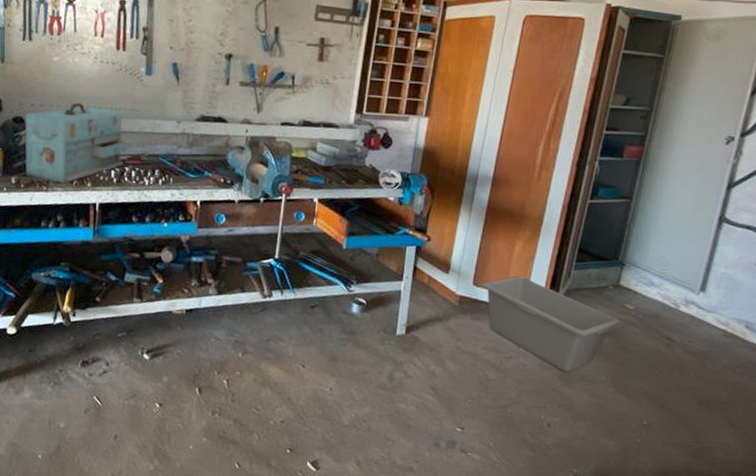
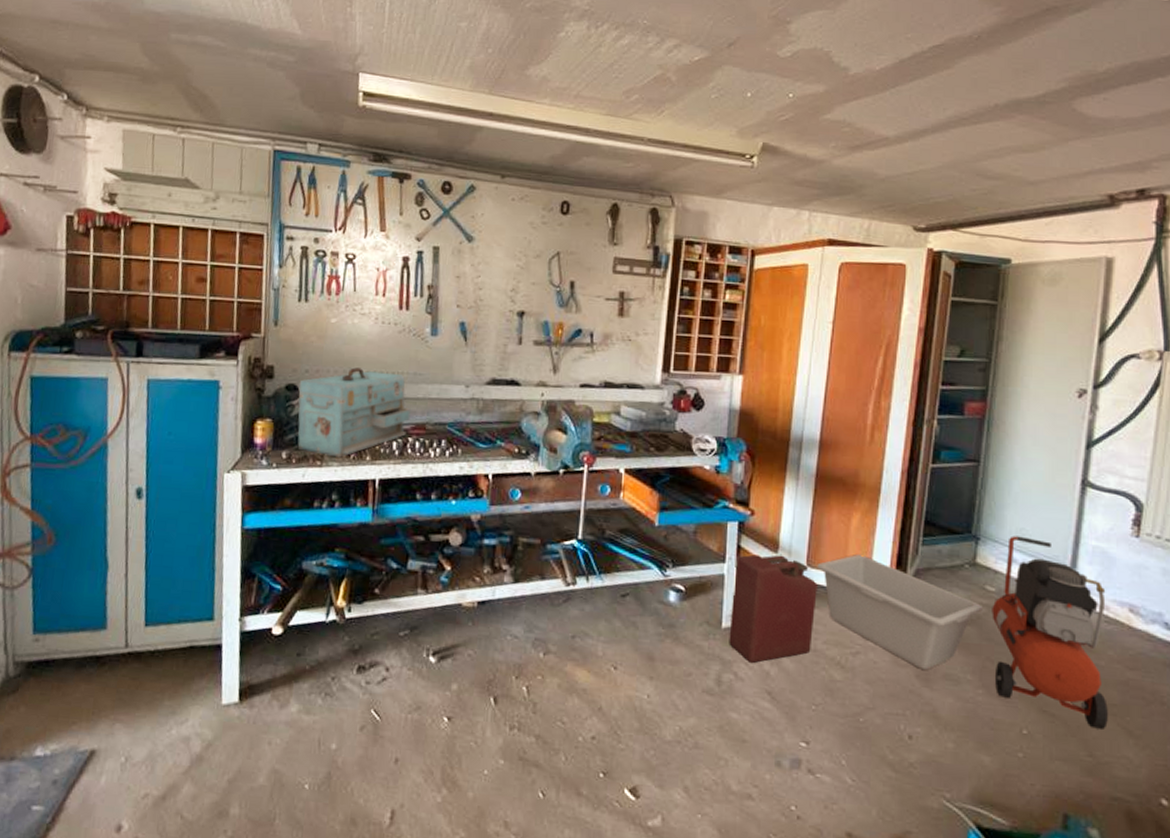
jerry can: none [401,274,481,365] -> present [729,554,818,664]
air compressor: none [624,263,728,423] -> present [992,536,1108,731]

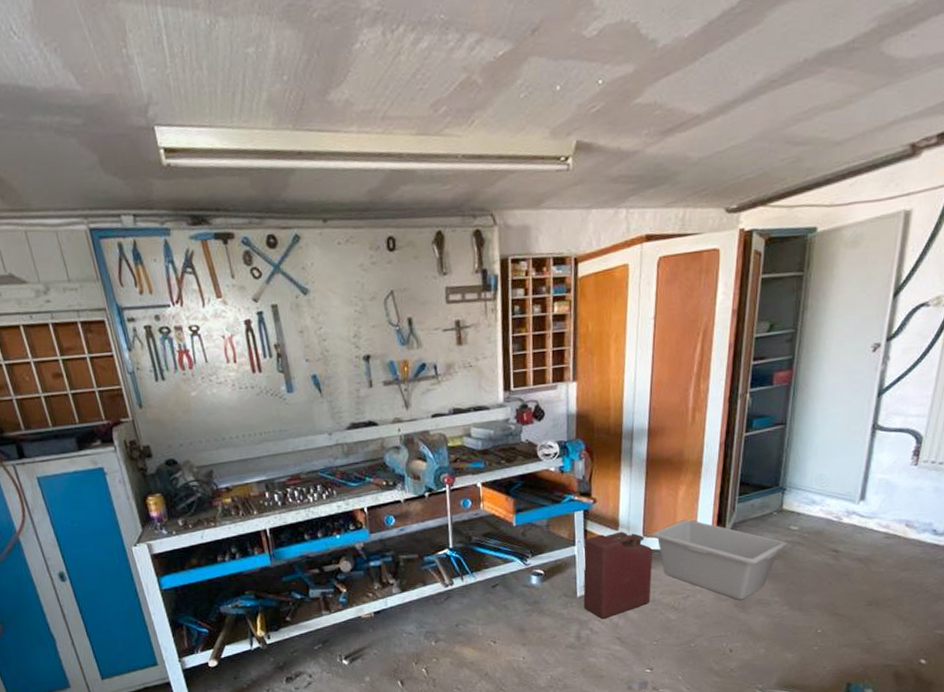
toolbox: present [297,367,411,458] -> none [176,433,285,517]
air compressor: present [992,536,1108,731] -> none [795,481,888,620]

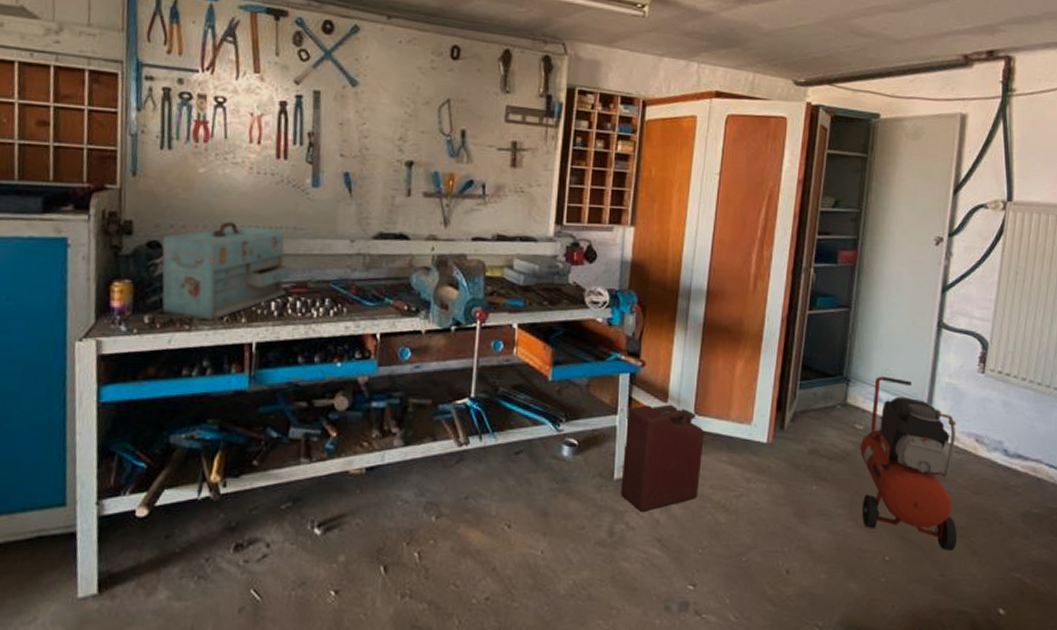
toolbox: none [176,433,285,517] -> present [162,222,291,321]
storage bin: present [651,519,788,600] -> none [704,399,852,507]
air compressor: none [795,481,888,620] -> present [860,376,957,552]

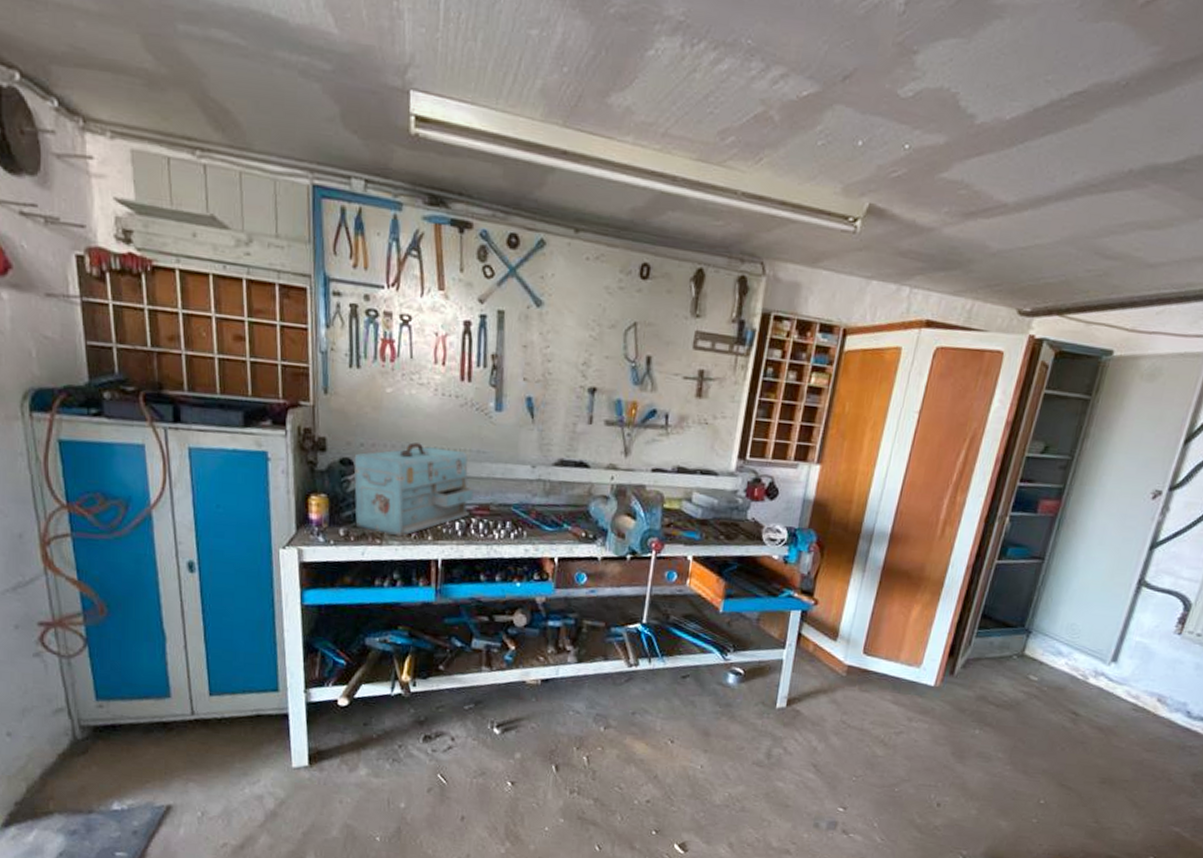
jerry can: present [620,404,704,513] -> none [781,641,871,740]
air compressor: present [860,376,957,552] -> none [1022,630,1140,802]

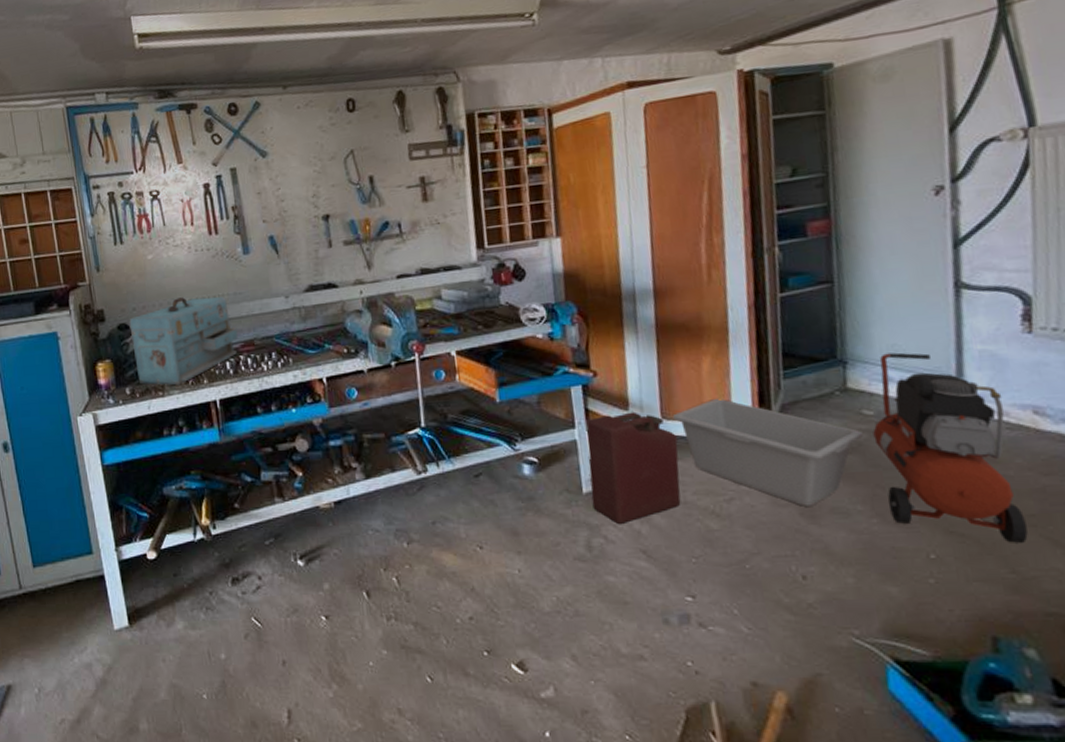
jerry can: none [781,641,871,740] -> present [586,411,681,525]
storage bin: none [872,643,1023,748] -> present [672,398,863,507]
air compressor: none [1022,630,1140,802] -> present [873,352,1028,544]

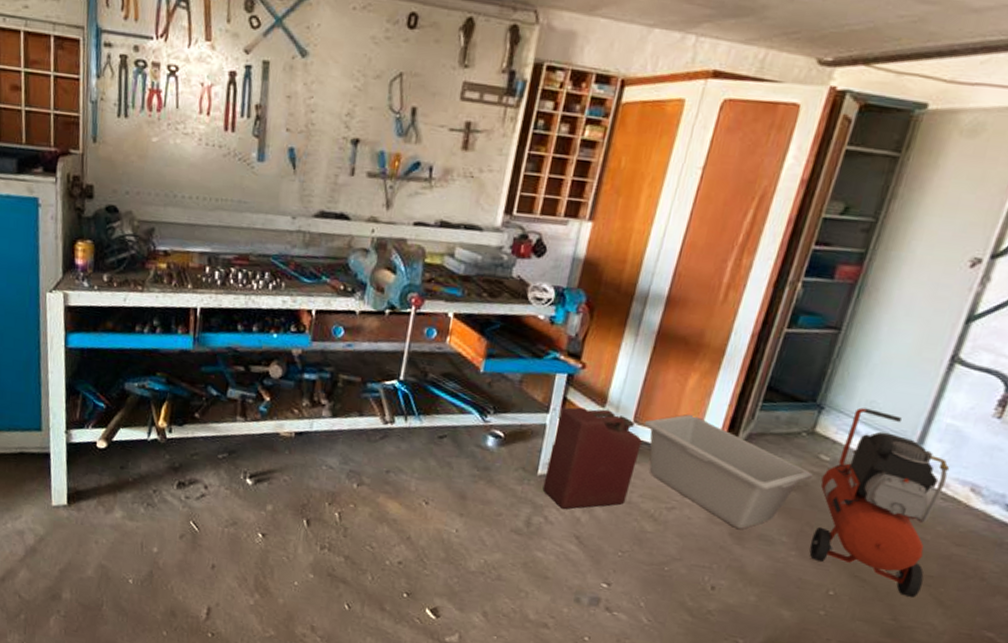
toolbox: present [129,297,238,386] -> none [118,191,234,284]

